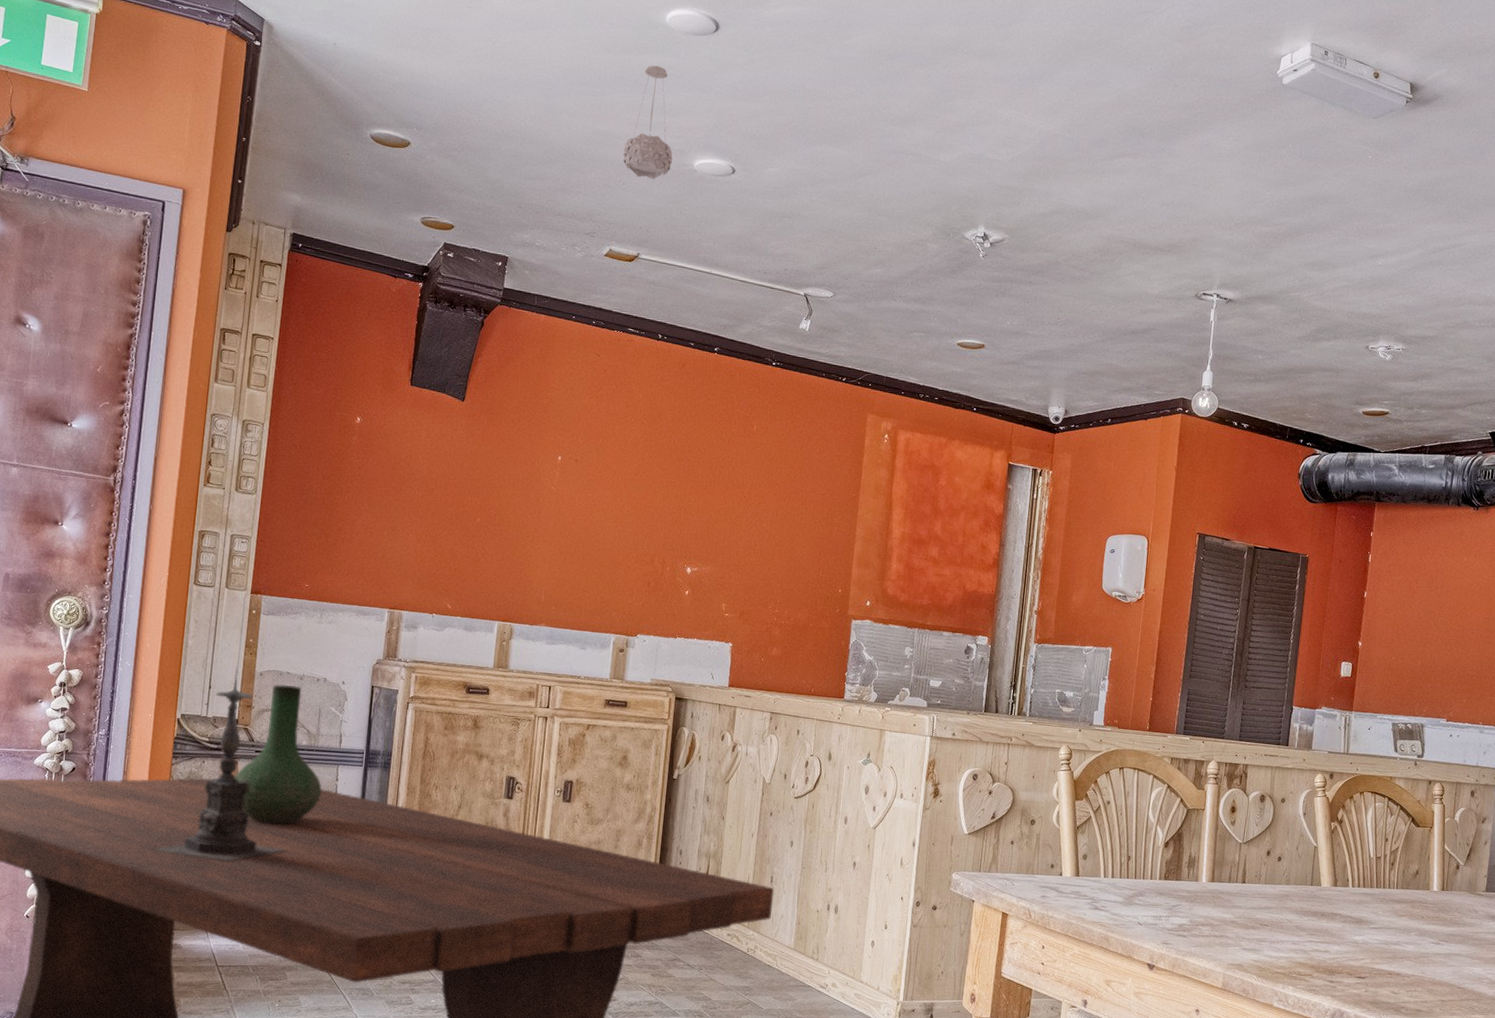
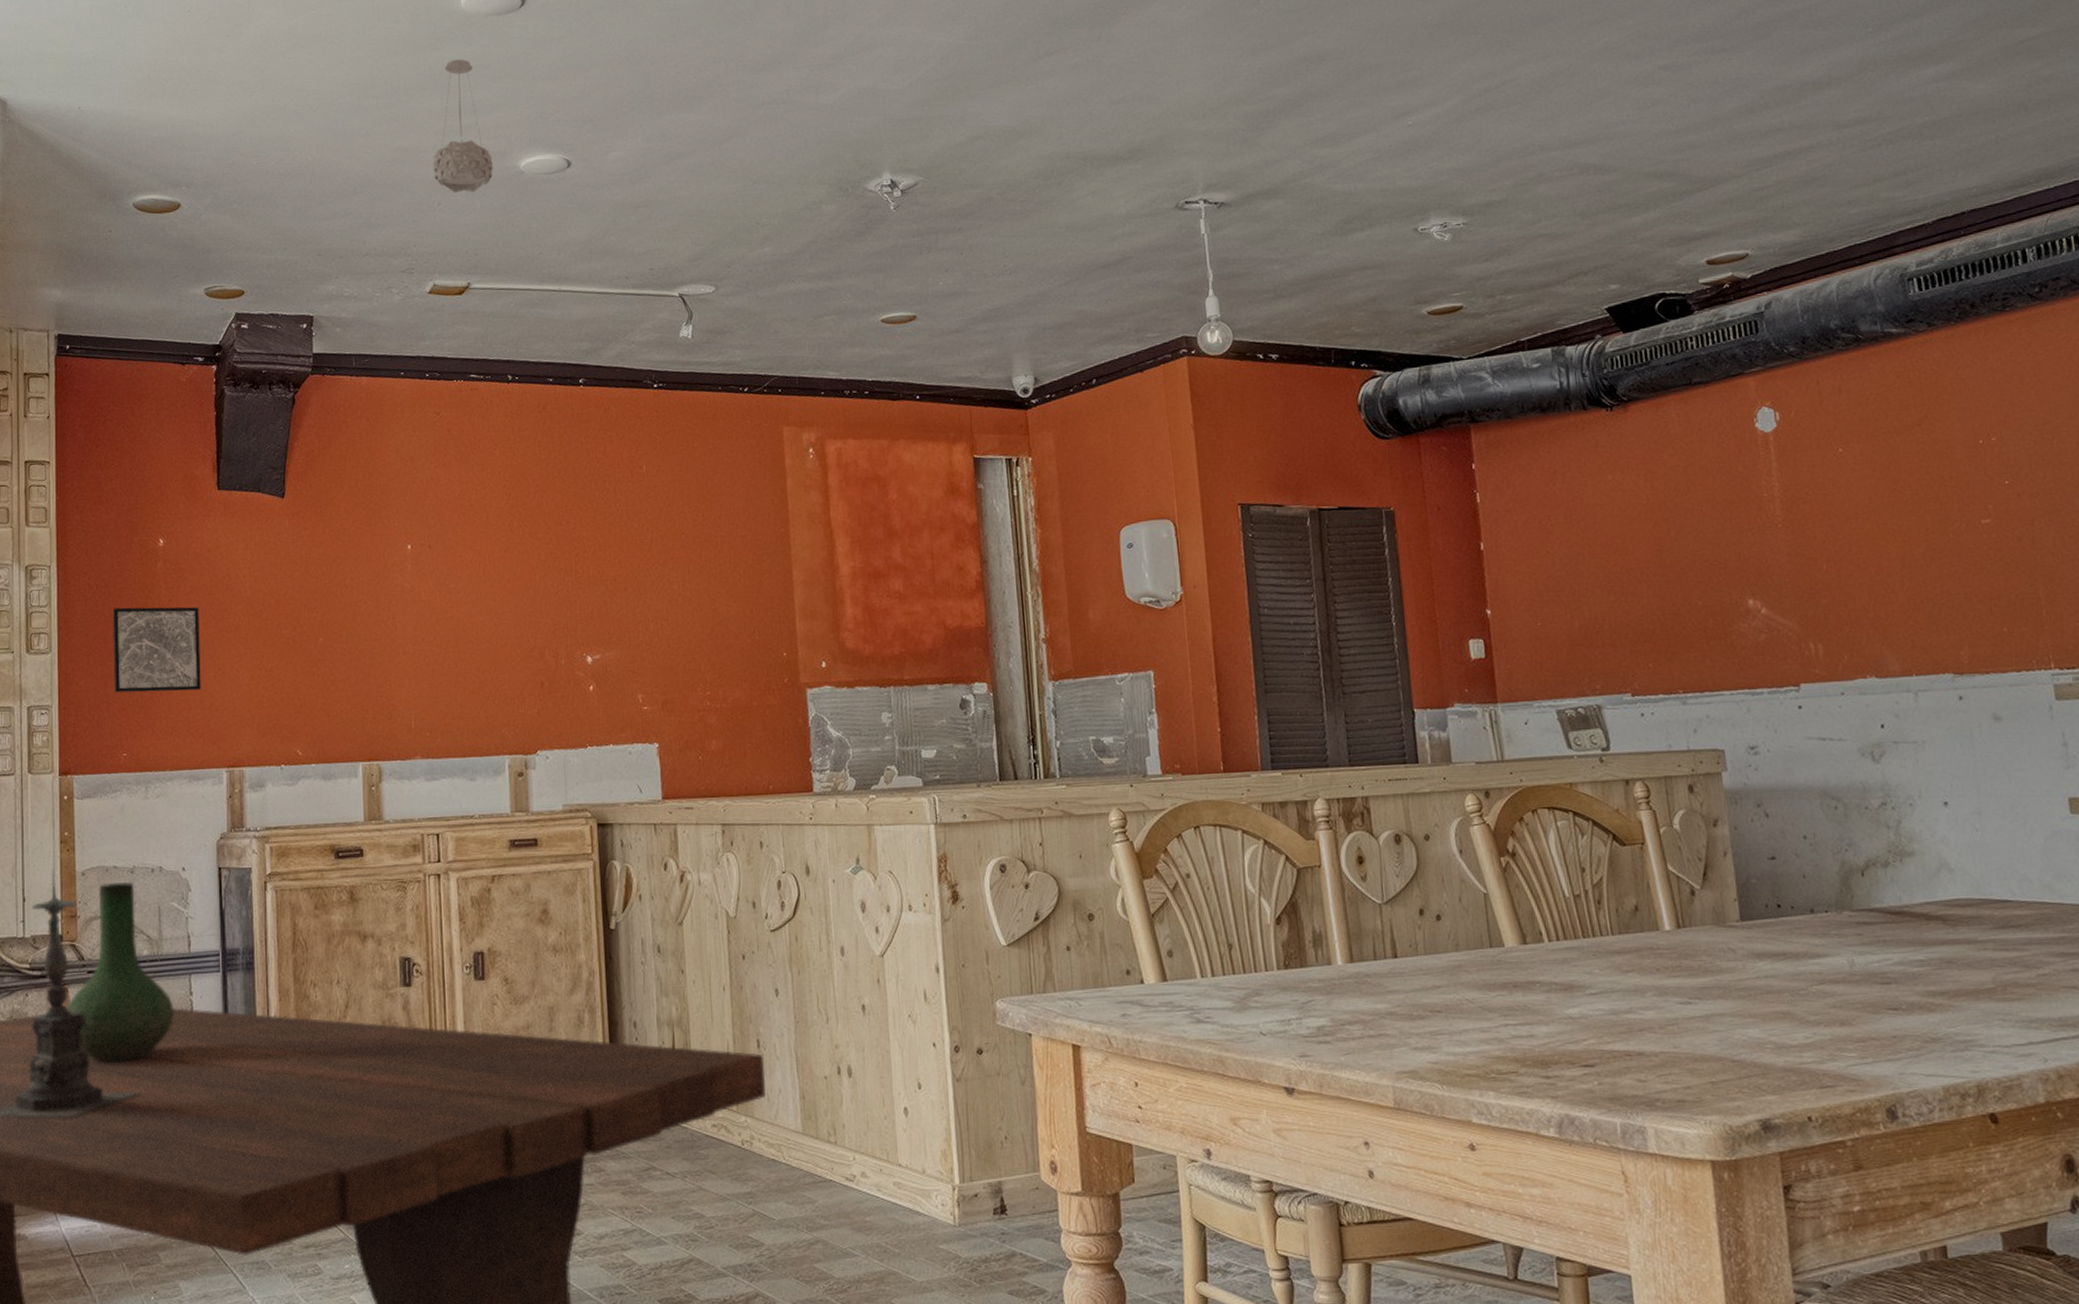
wall art: none [304,467,383,544] -> present [112,606,201,693]

